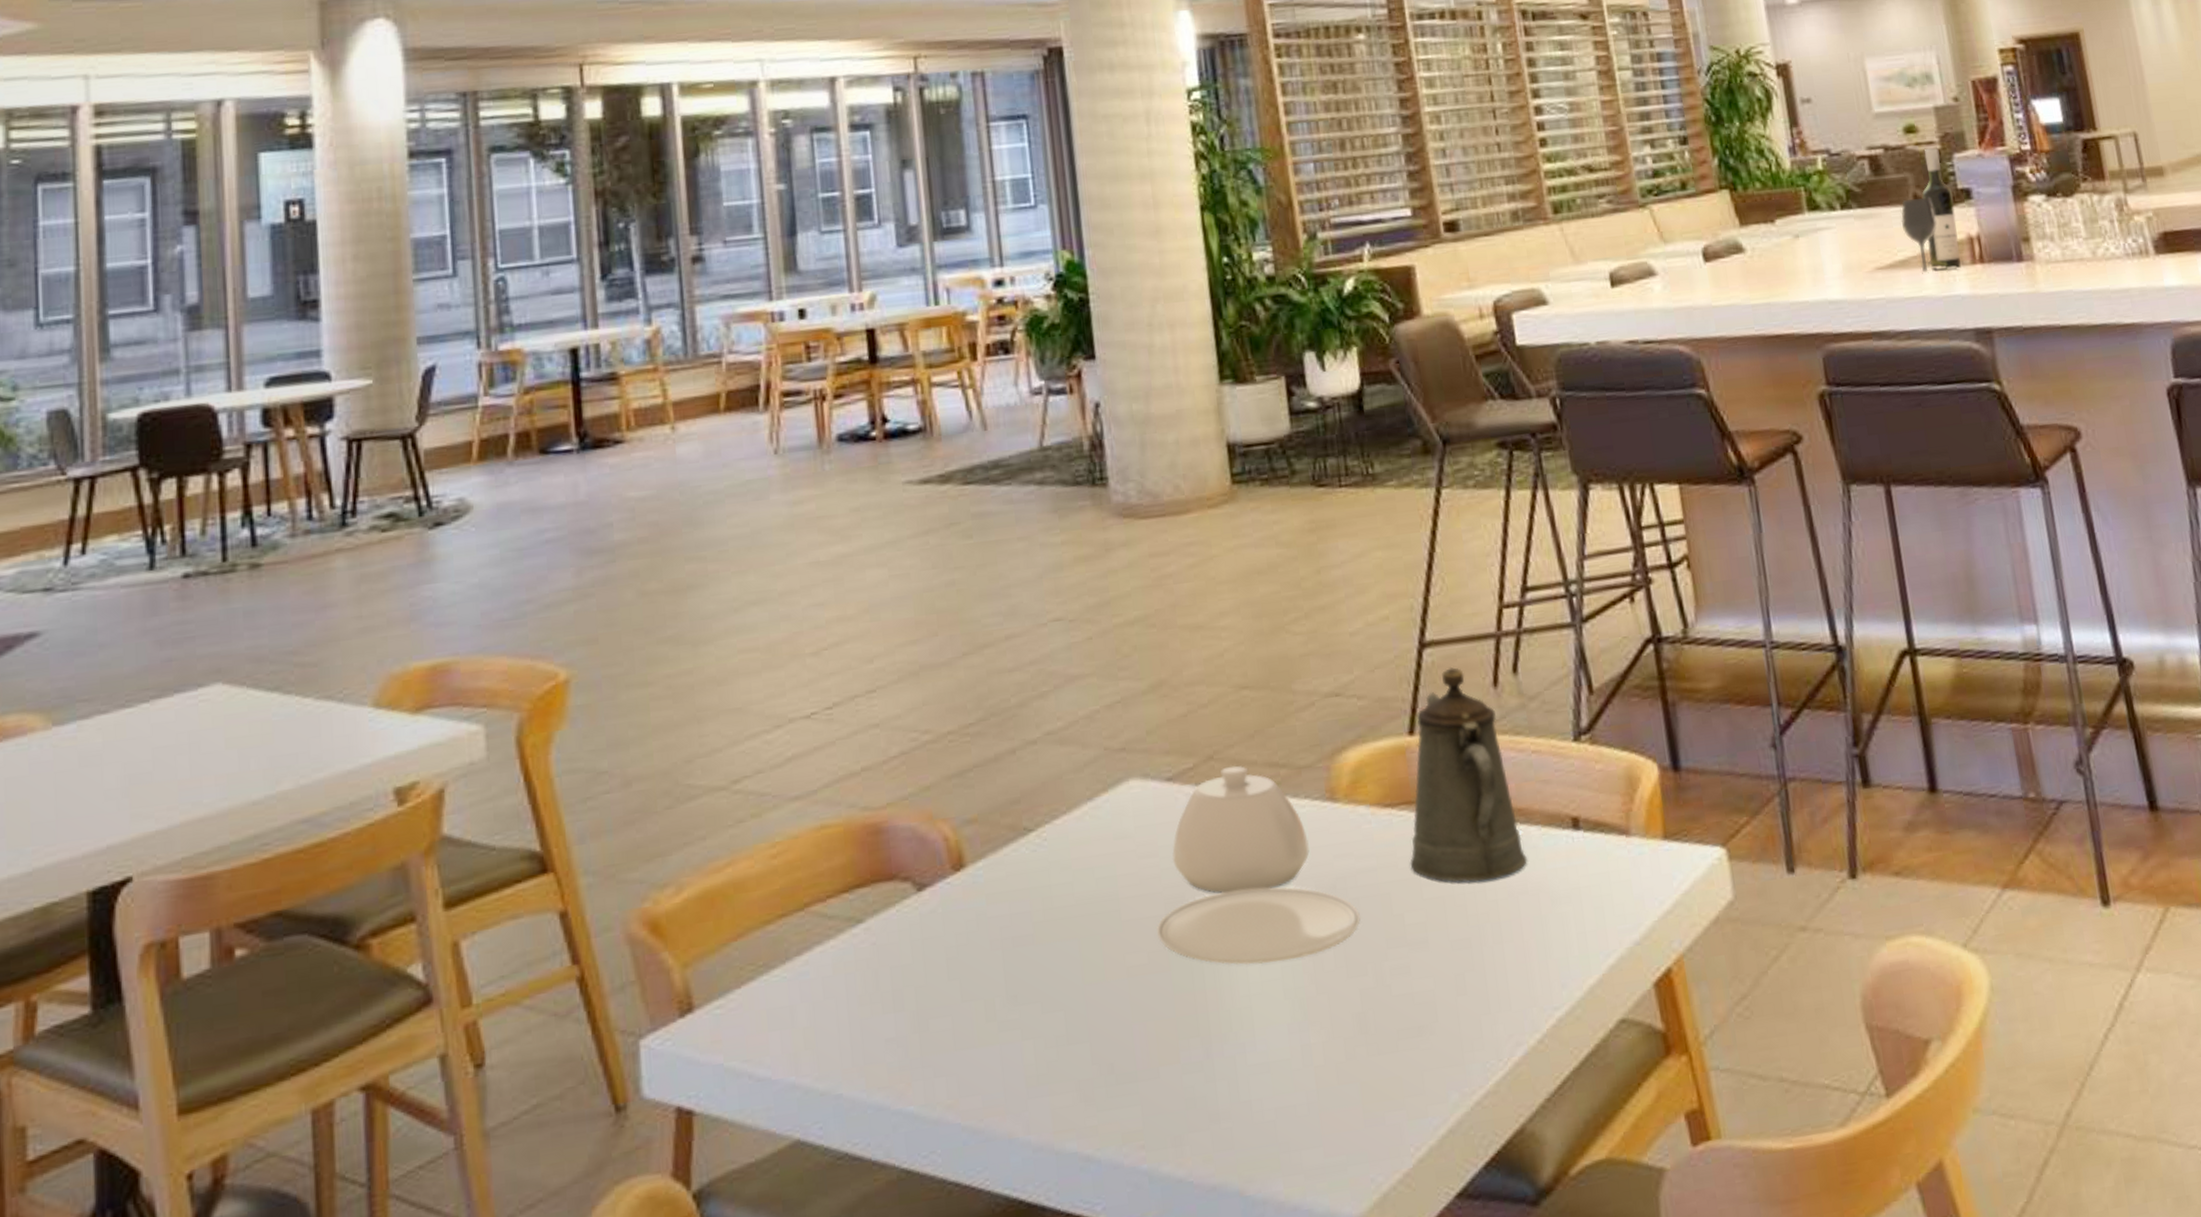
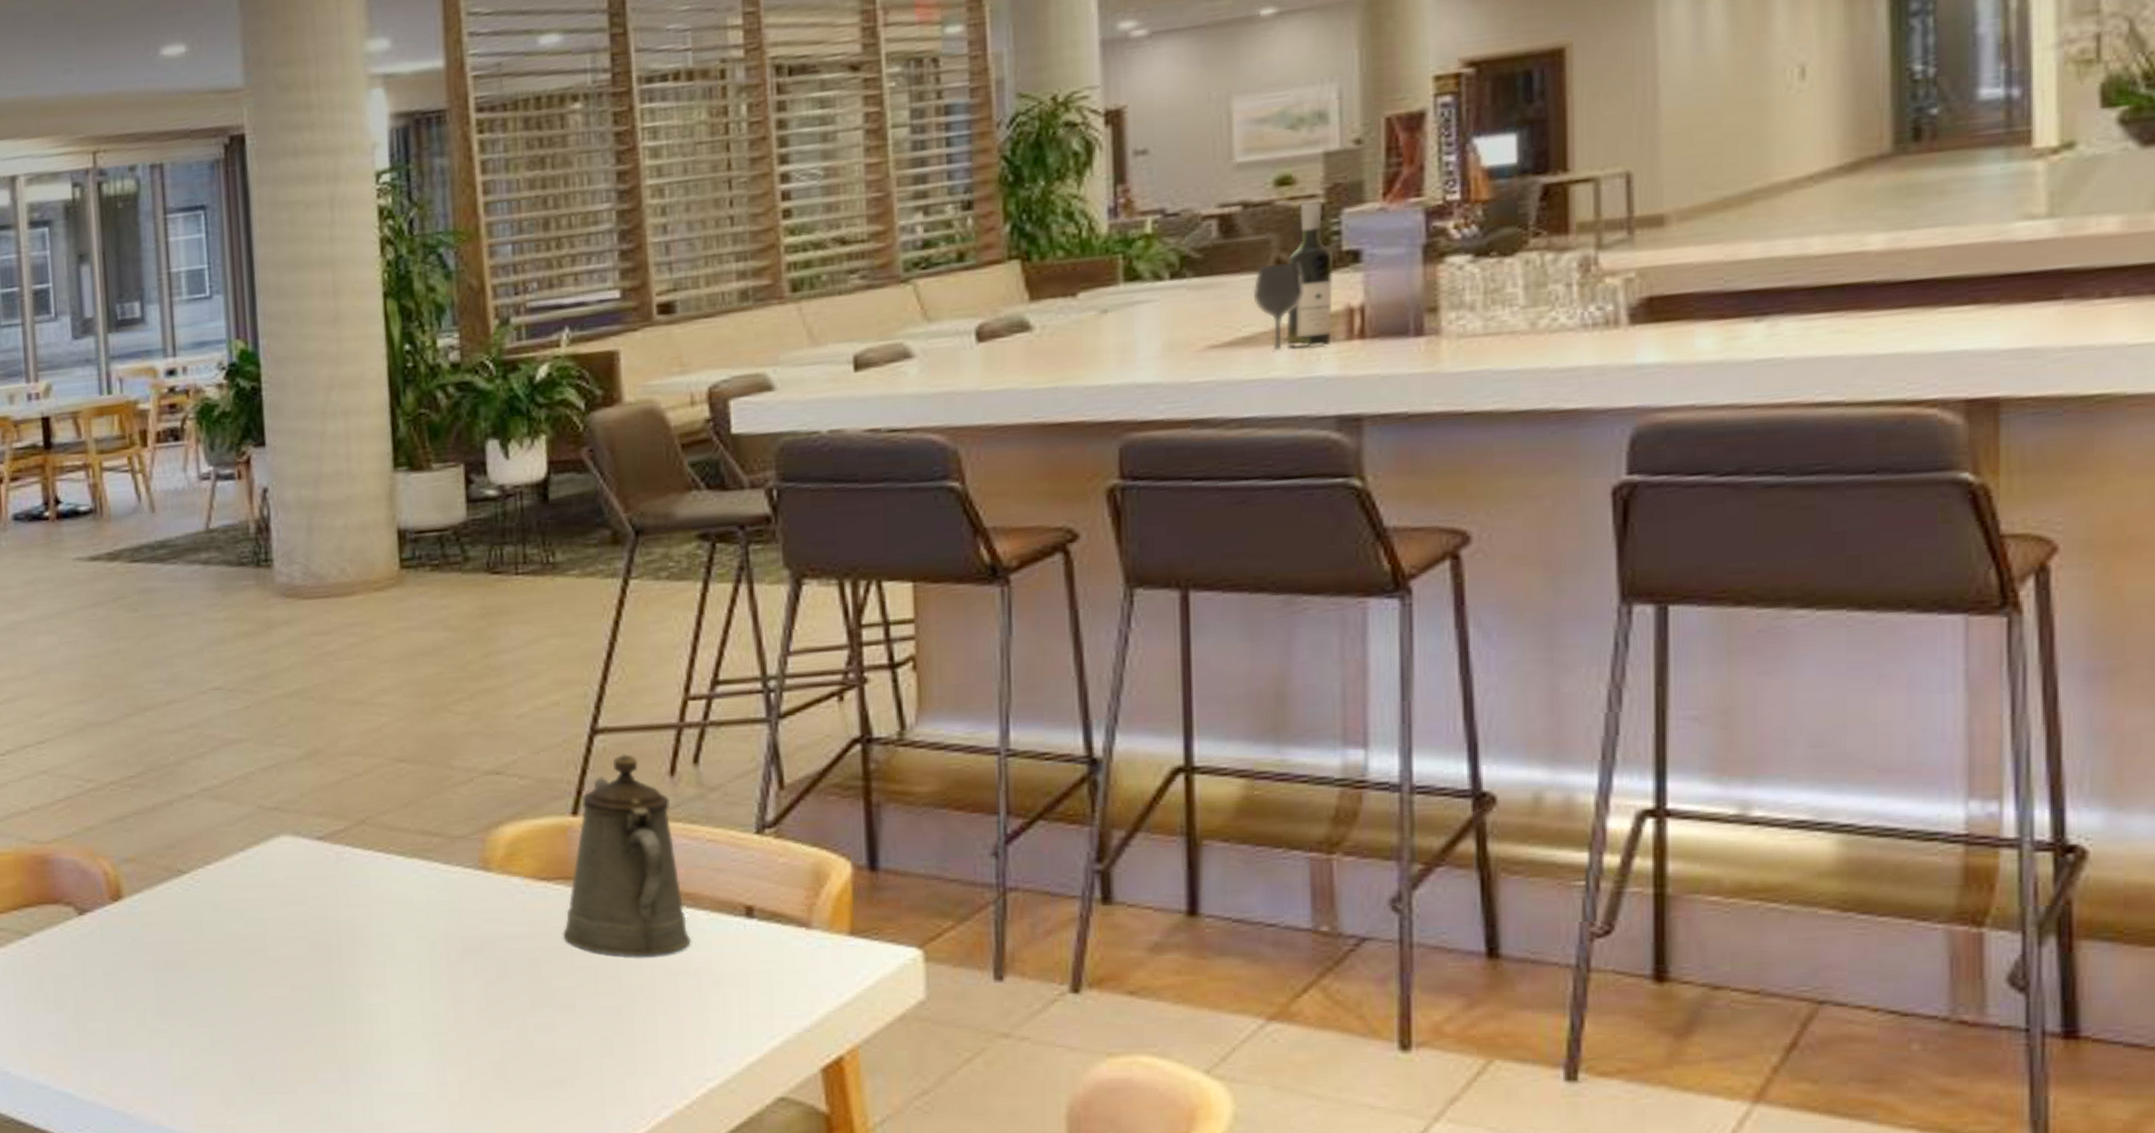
plate: present [1157,887,1361,965] -> none [301,941,506,1008]
sugar bowl: present [1172,765,1309,894] -> none [319,830,458,943]

